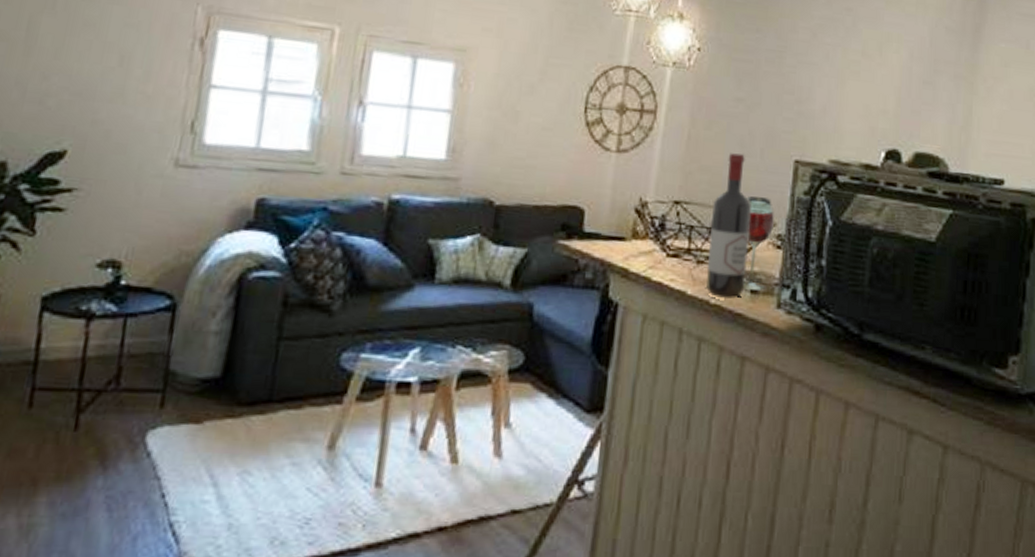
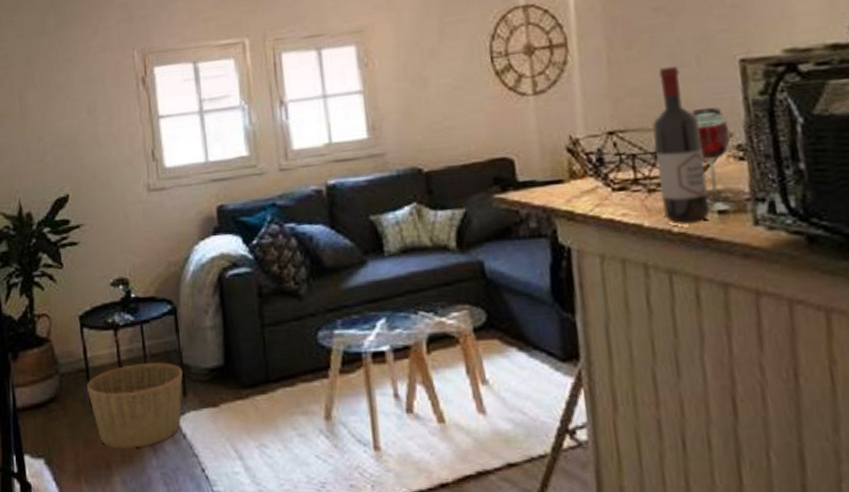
basket: none [29,363,167,465] -> present [87,362,184,450]

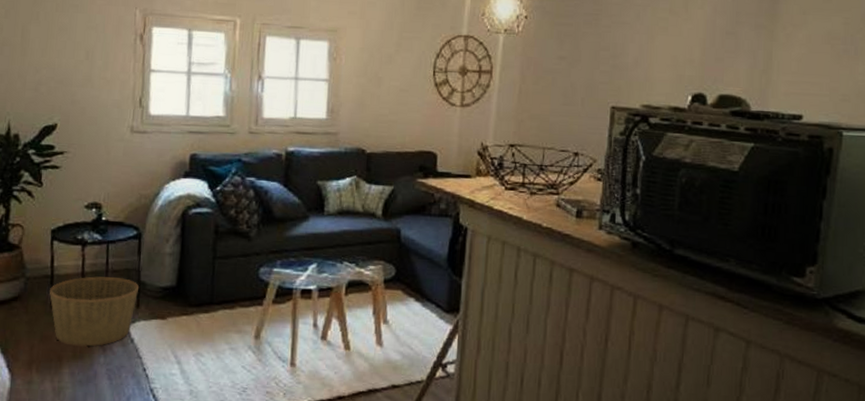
wine bottle: present [652,66,710,225] -> none [538,103,576,222]
wineglass: present [690,107,735,211] -> none [569,138,595,215]

